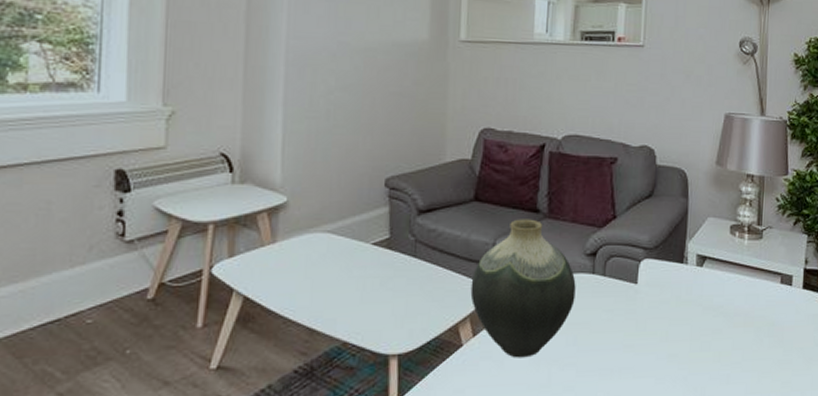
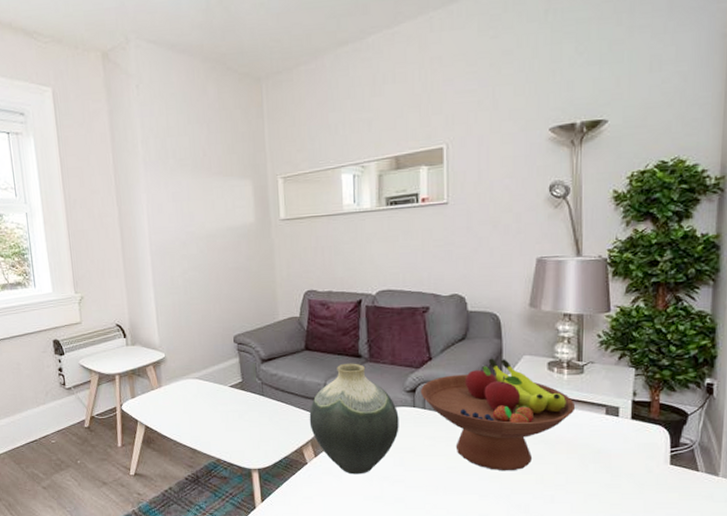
fruit bowl: none [602,219,754,349] -> present [421,358,576,471]

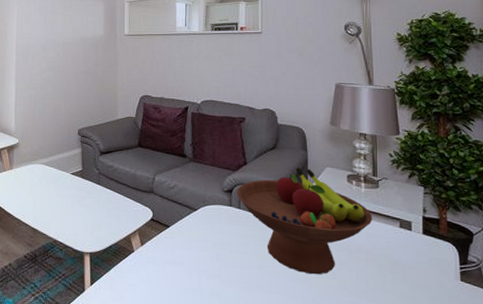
vase: present [309,363,399,475] -> none [138,161,217,266]

